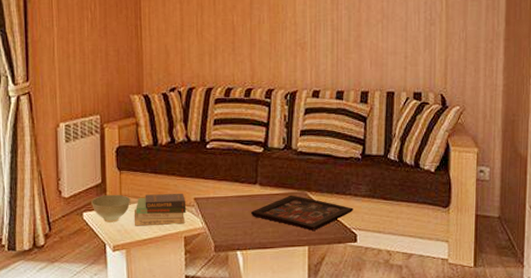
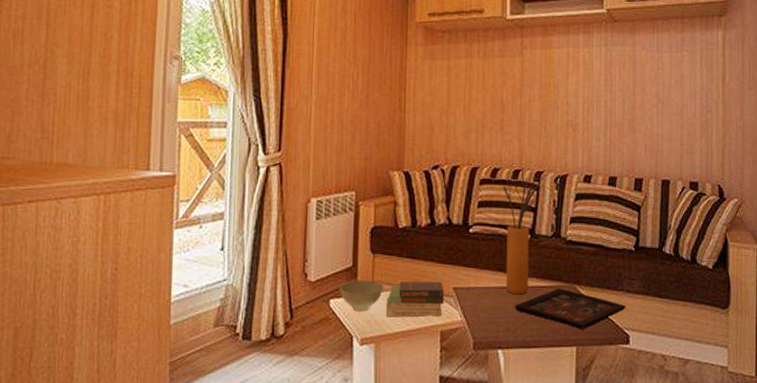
vase: none [237,86,276,203] -> present [503,167,546,295]

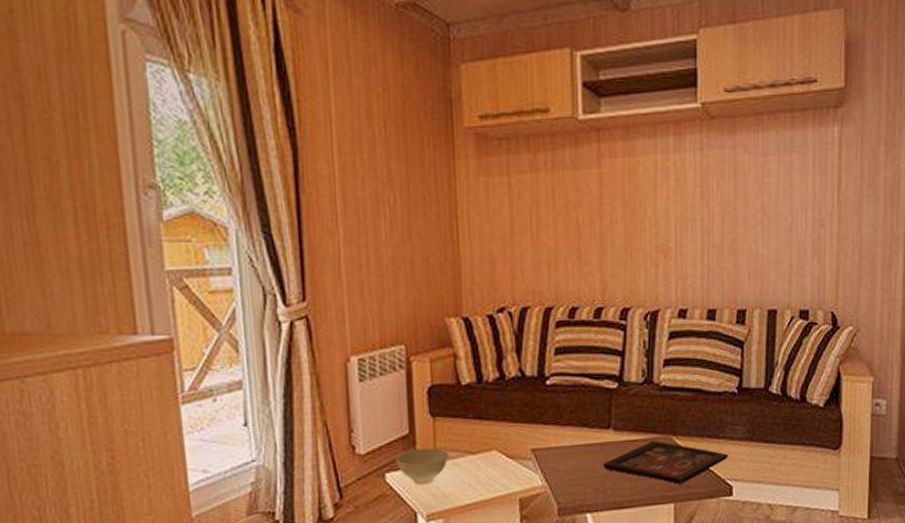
books: present [387,281,445,317] -> none [454,444,522,488]
vase: present [503,167,546,295] -> none [584,304,634,452]

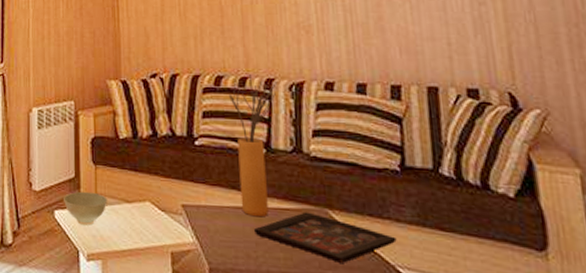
vase: none [584,304,634,452] -> present [229,74,278,218]

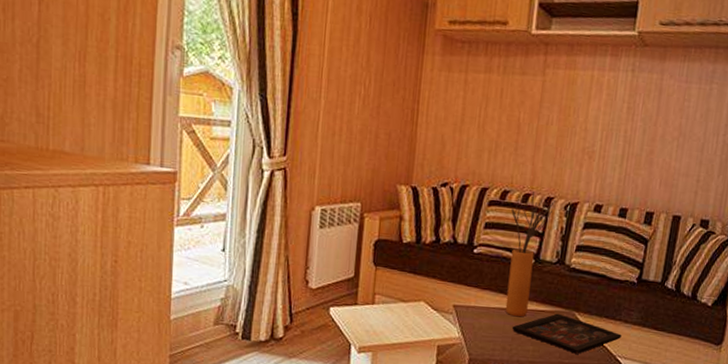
bowl: present [63,191,108,226] -> none [339,290,384,322]

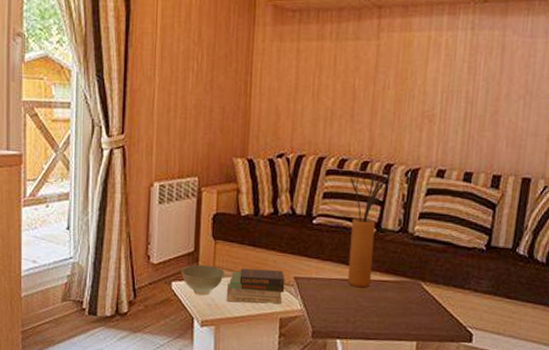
bowl: none [339,290,384,322] -> present [180,264,225,296]
books: none [385,295,444,332] -> present [227,268,285,304]
decorative tray: present [513,313,622,354] -> none [356,283,472,325]

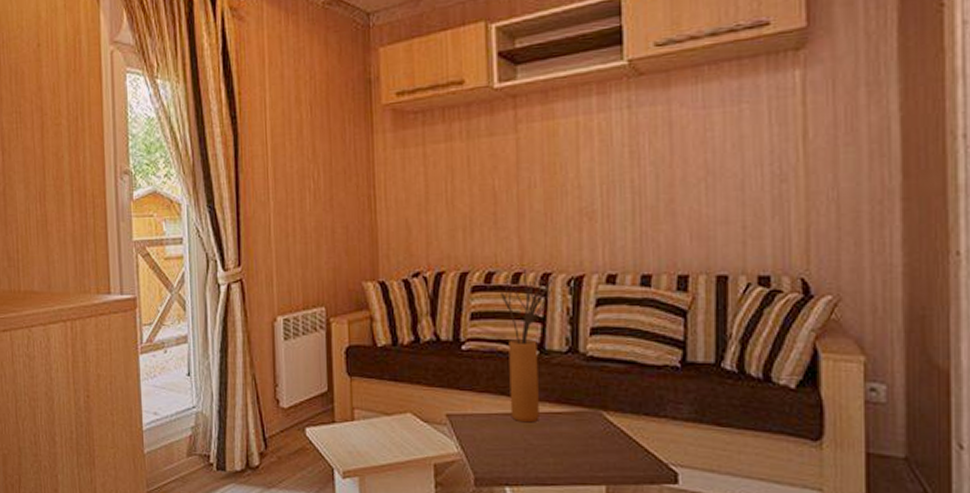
bowl: present [180,264,225,296] -> none [314,406,365,442]
books: present [227,268,285,304] -> none [369,408,437,448]

